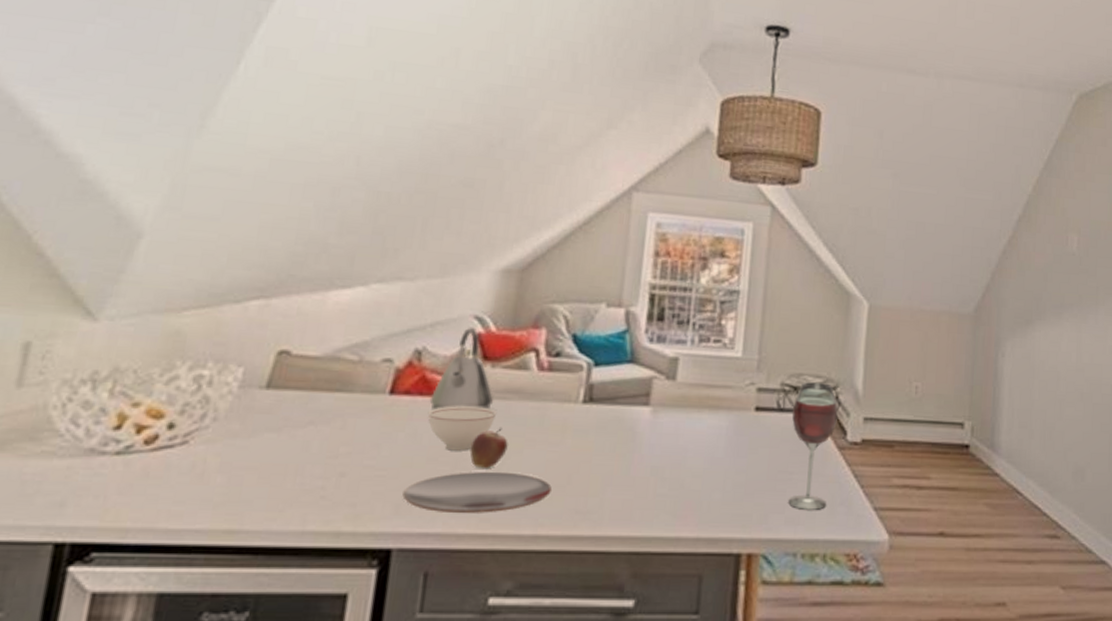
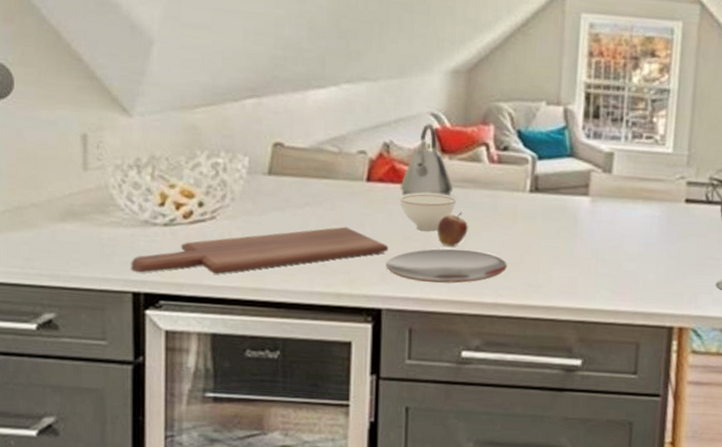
cutting board: none [58,448,409,517] -> present [131,226,389,274]

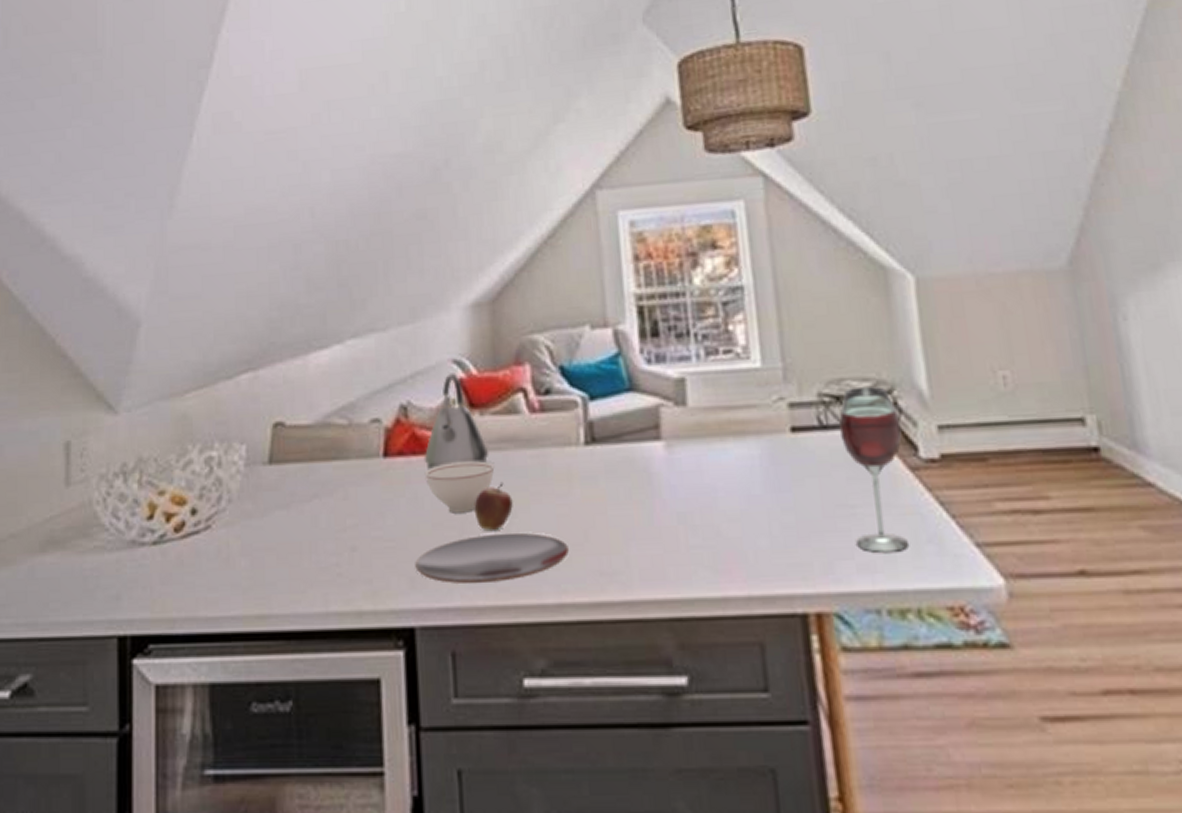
cutting board: present [131,226,389,274] -> none [116,519,417,609]

